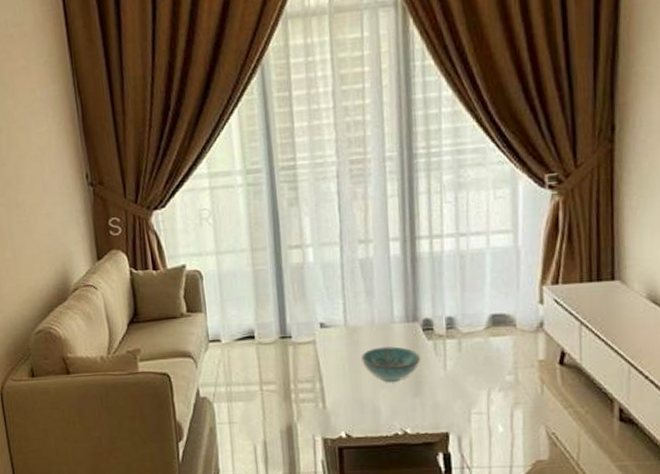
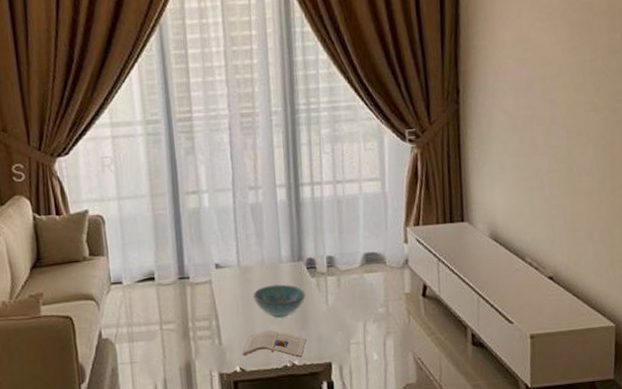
magazine: none [348,394,421,425] -> present [242,329,306,357]

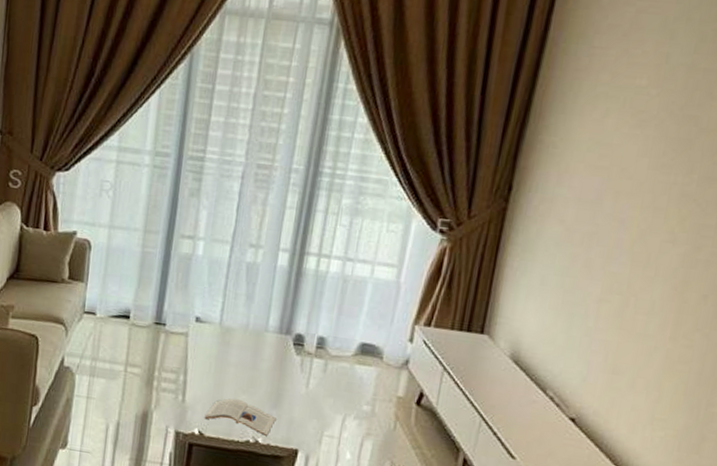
decorative bowl: present [253,284,305,318] -> none [229,352,286,390]

